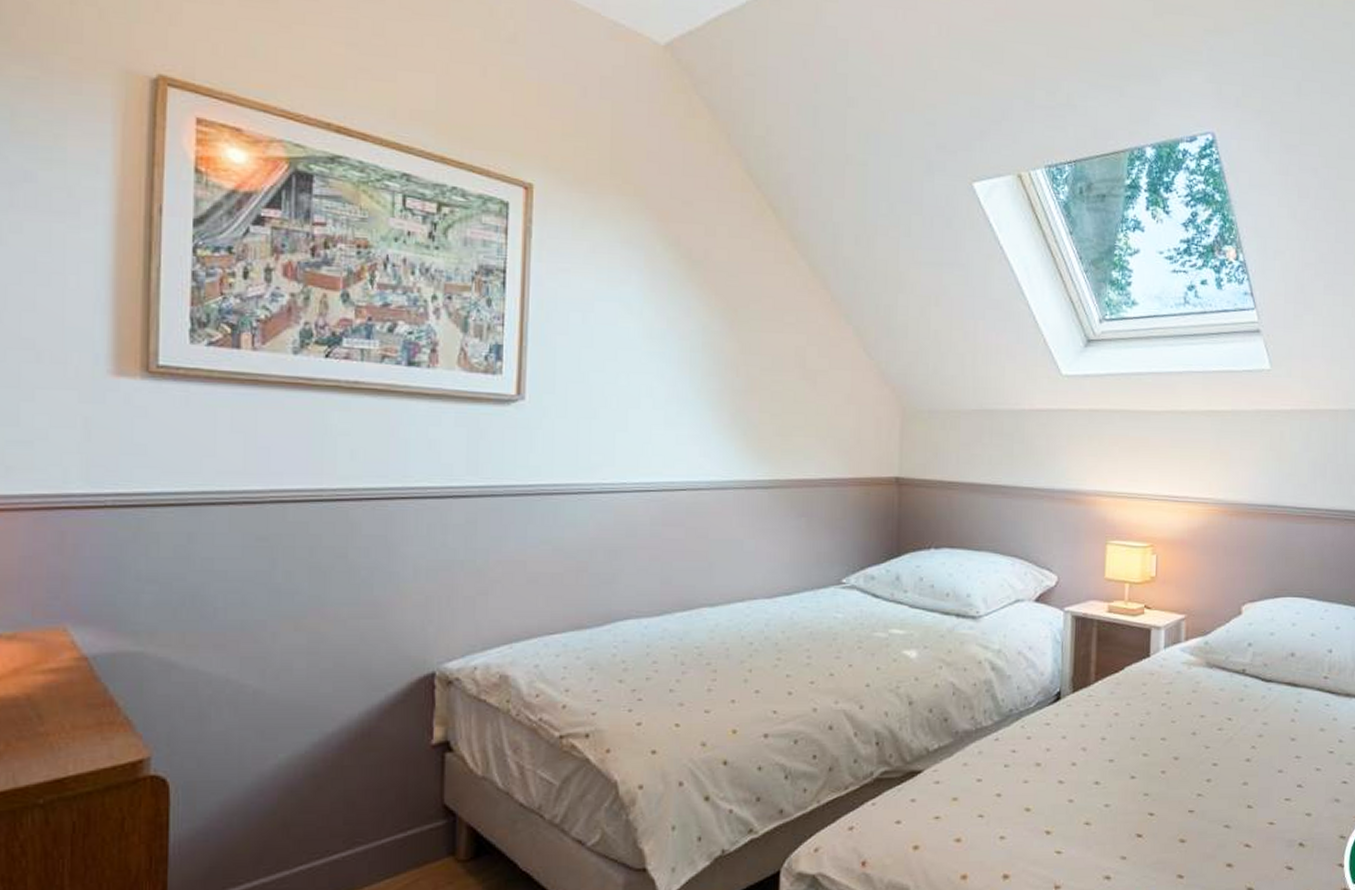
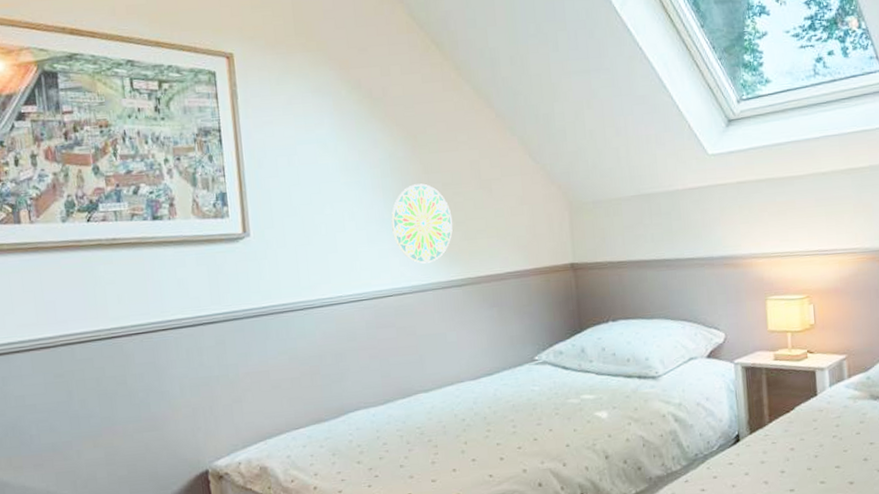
decorative plate: none [695,364,767,457] -> present [391,183,453,264]

